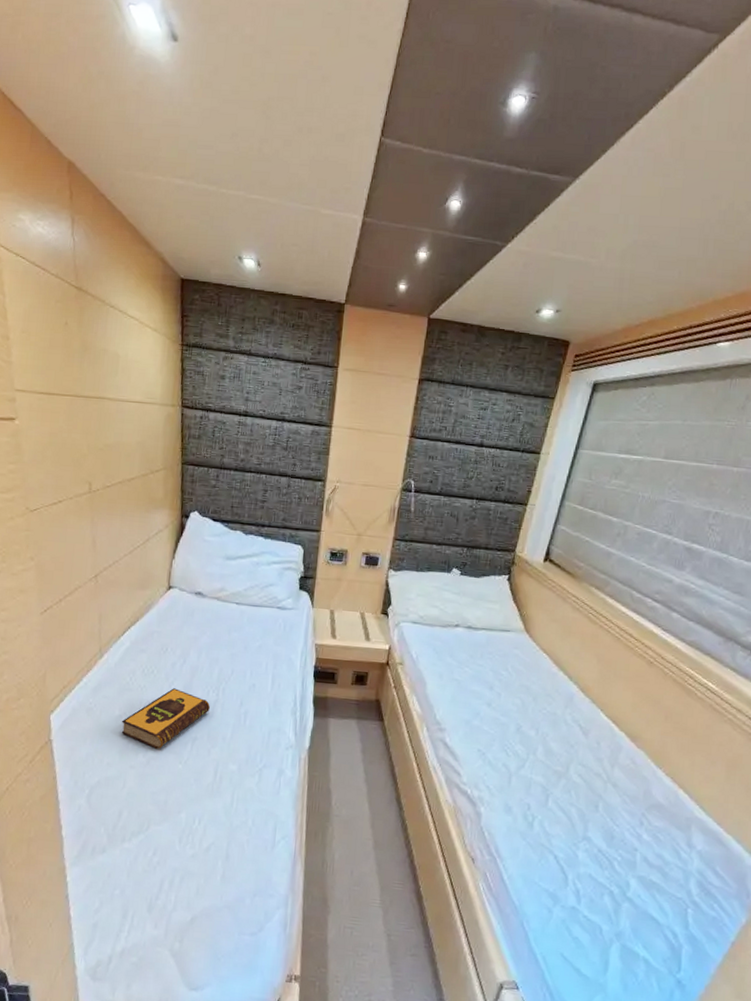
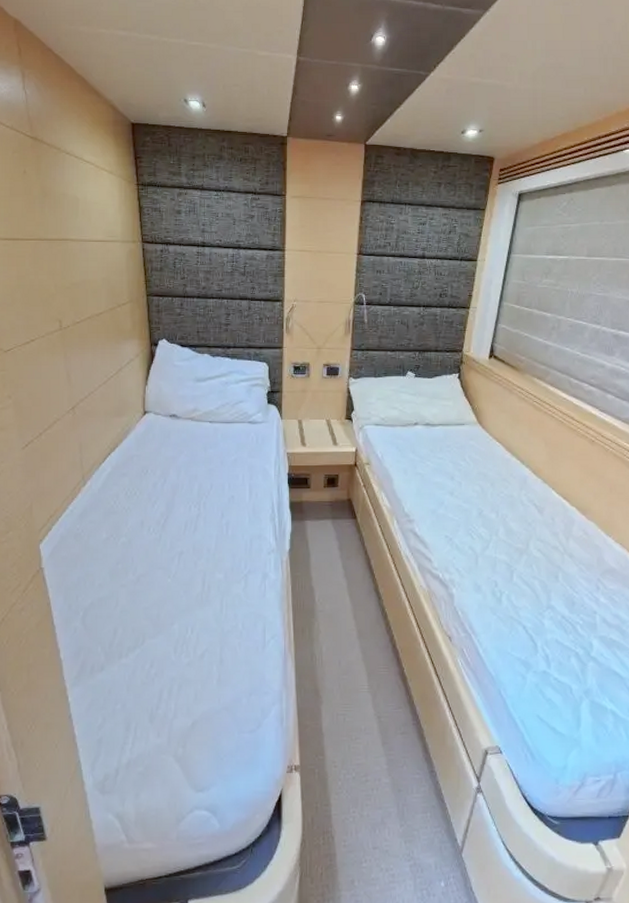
hardback book: present [121,688,210,749] -> none [109,507,193,566]

